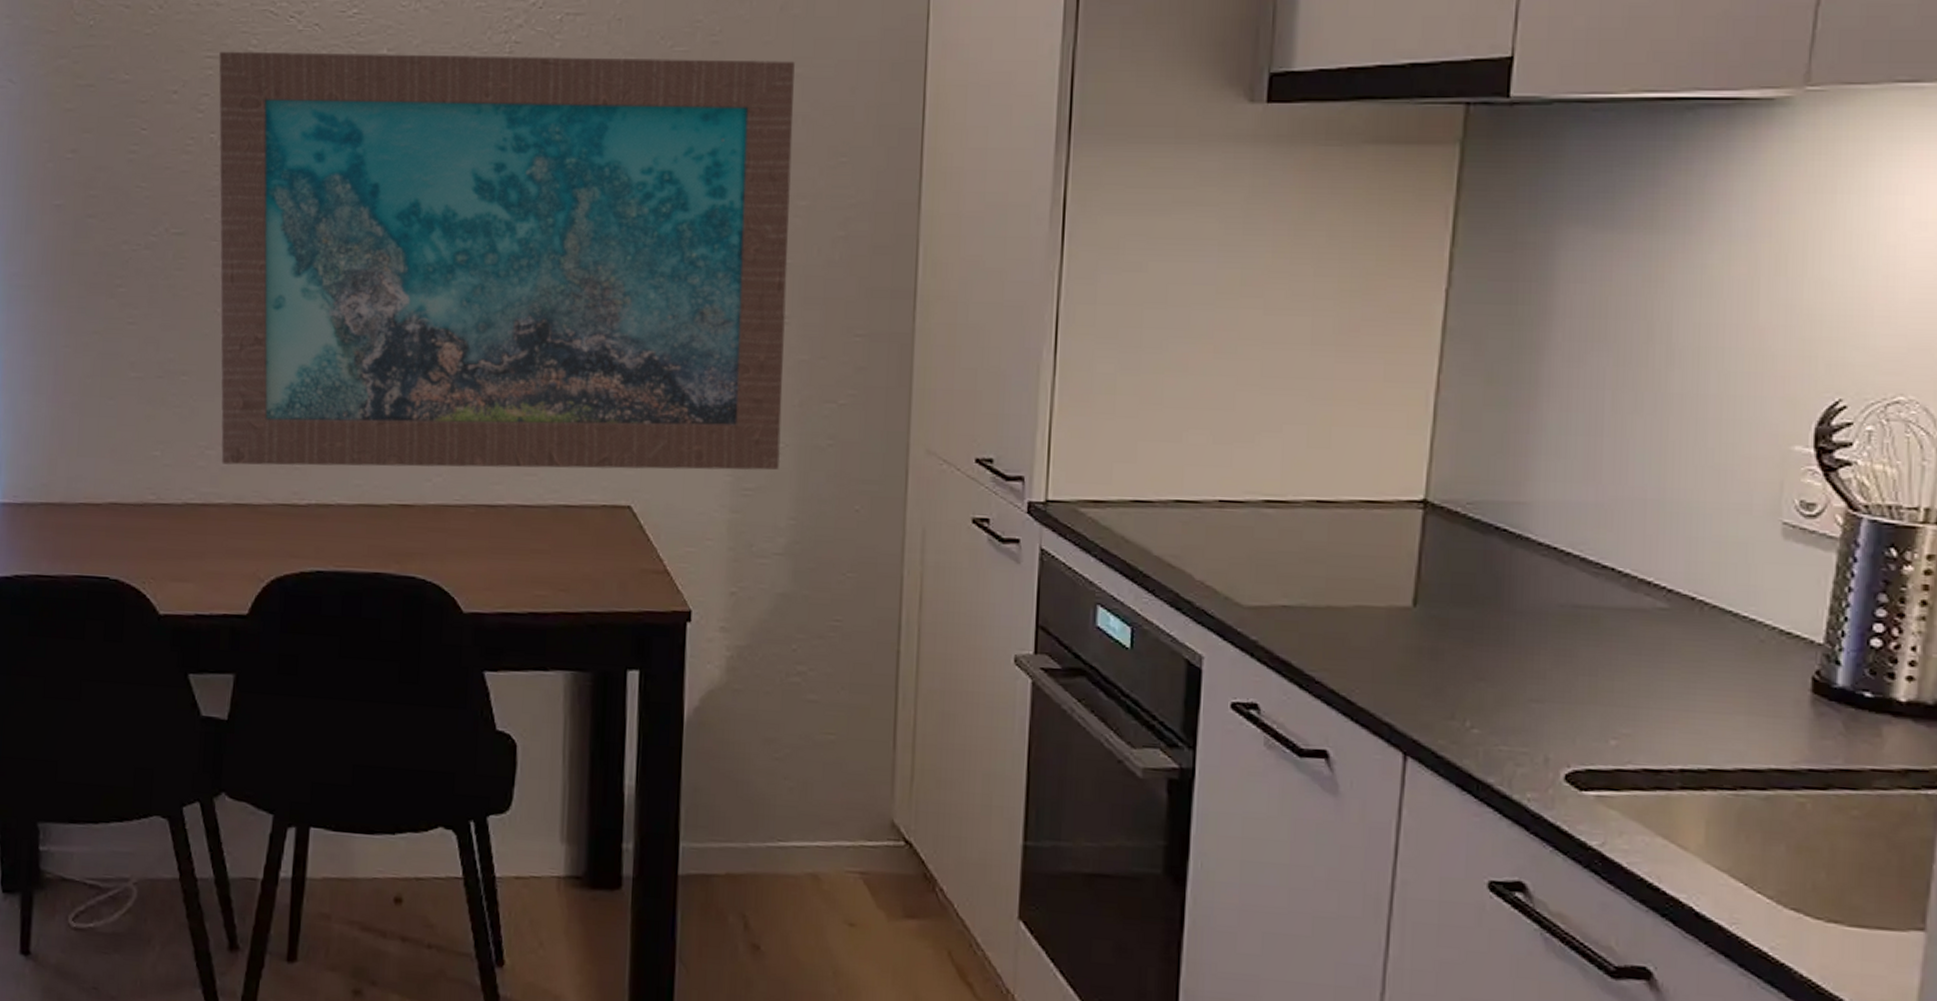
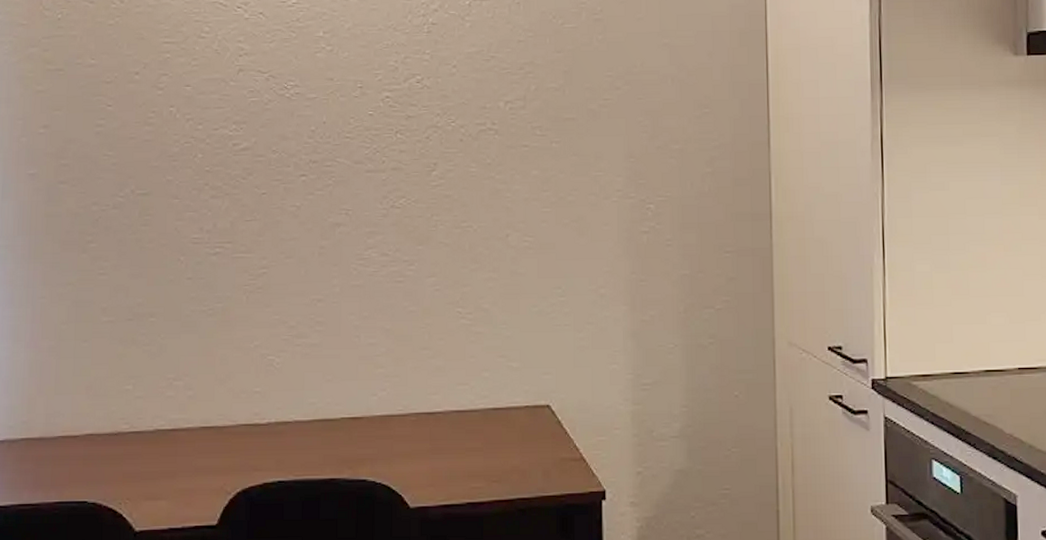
wall art: present [218,51,795,471] -> none [175,33,672,393]

